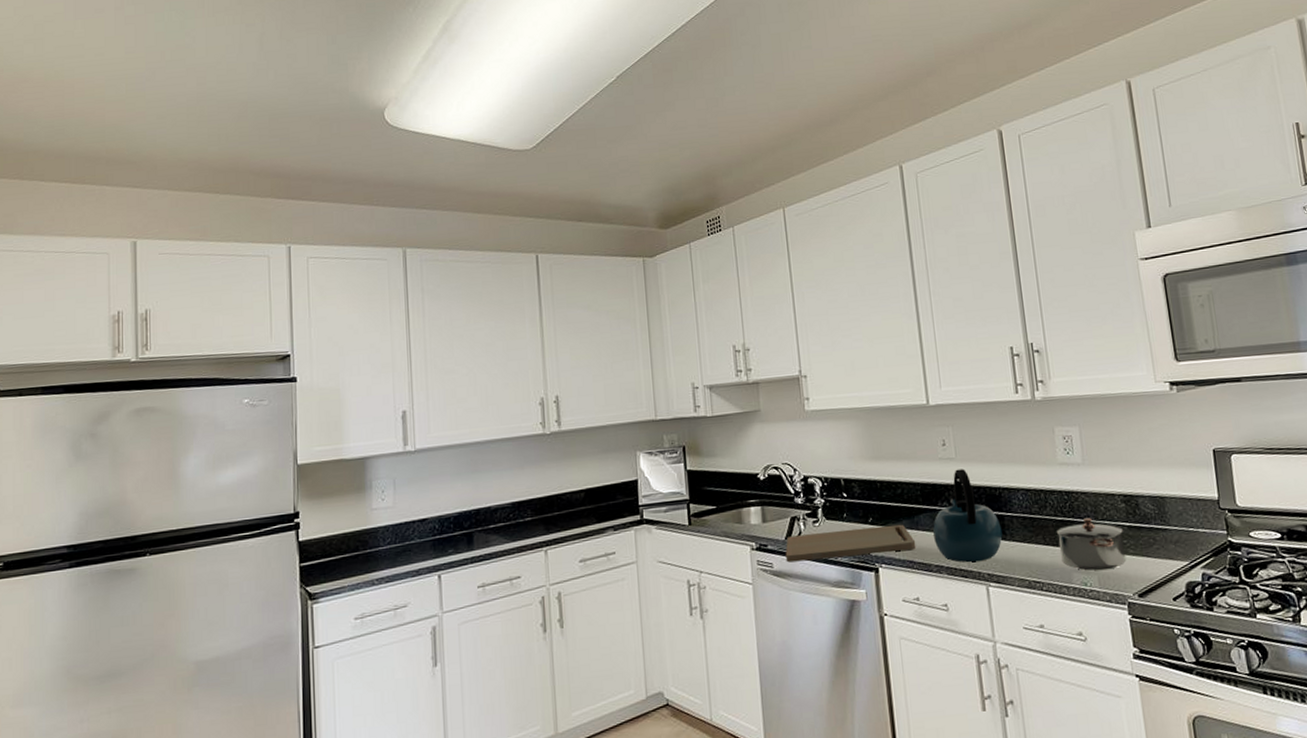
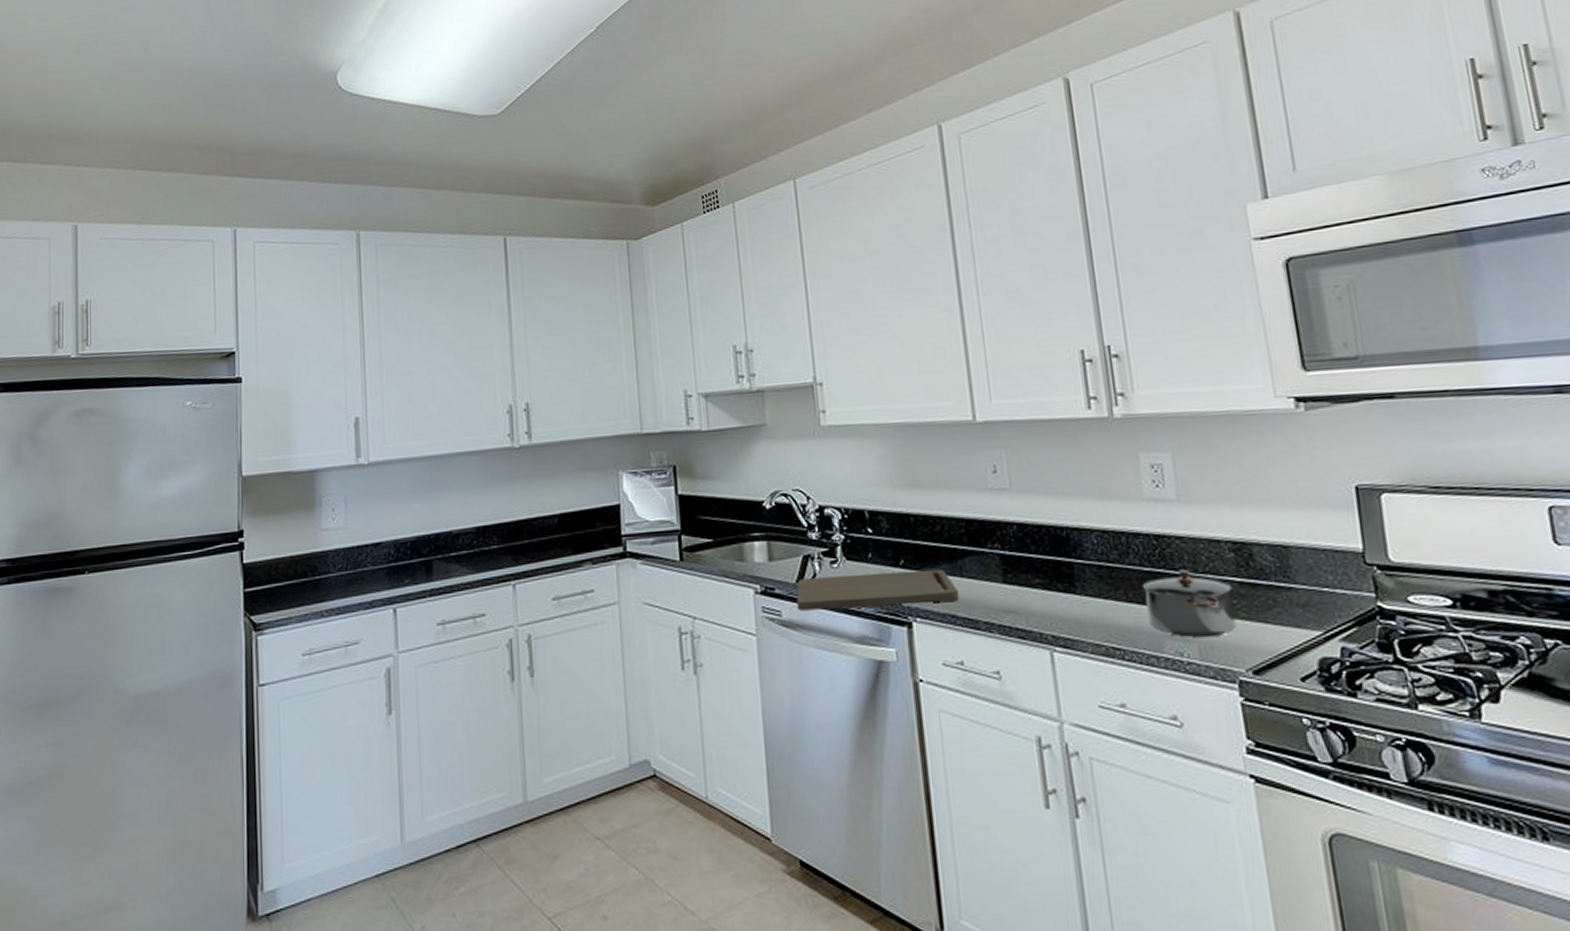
kettle: present [933,469,1003,563] -> none [981,502,1072,621]

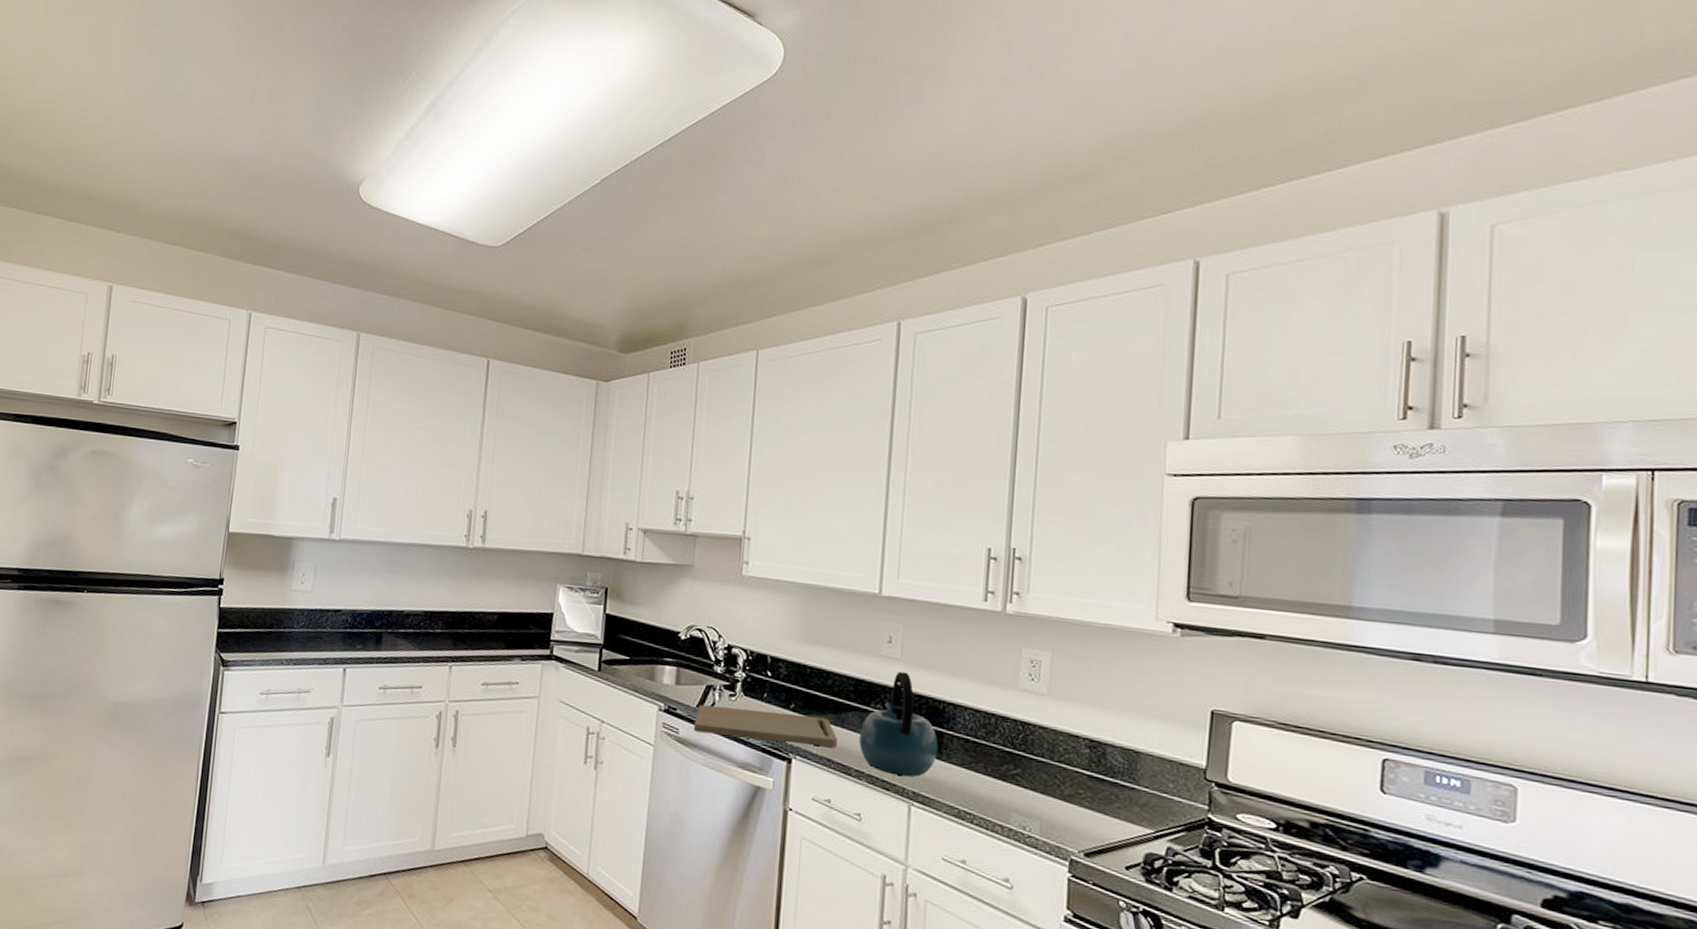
kettle: none [981,502,1072,621] -> present [859,671,939,777]
cooking pot: present [1141,570,1237,637] -> none [1000,755,1081,818]

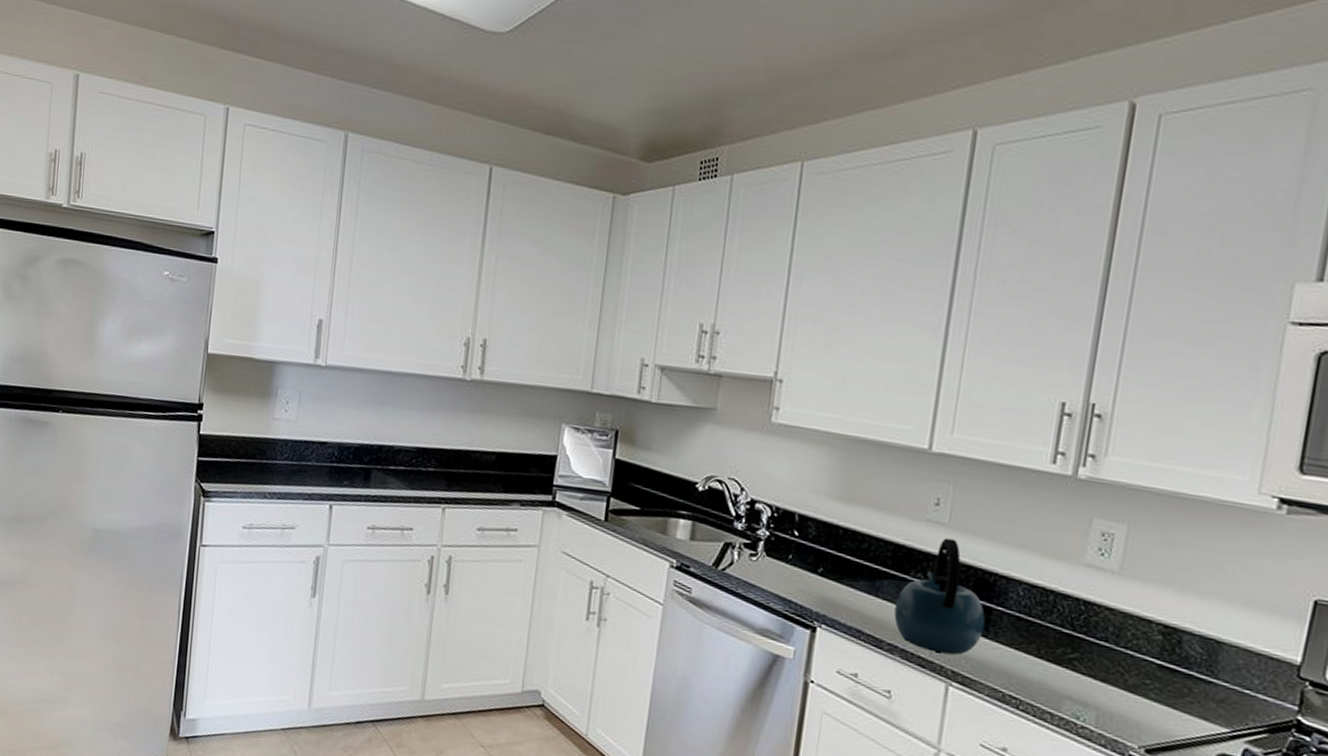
cutting board: present [693,704,838,748] -> none [707,563,871,618]

